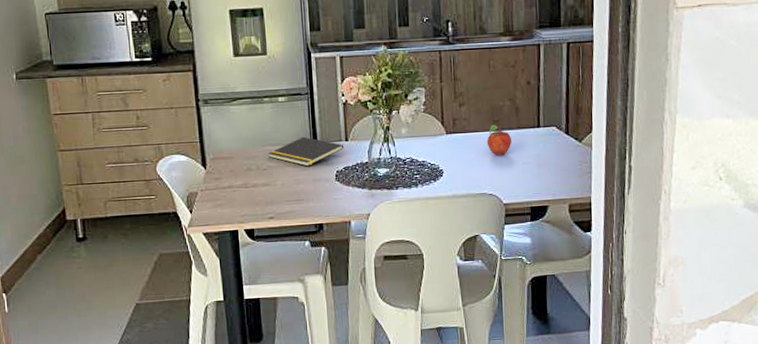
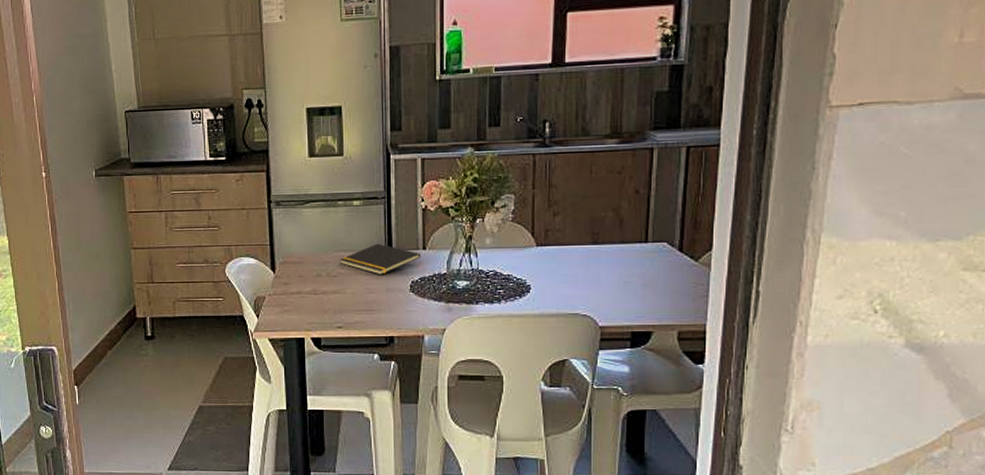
fruit: present [486,124,511,155] -> none [583,237,612,272]

